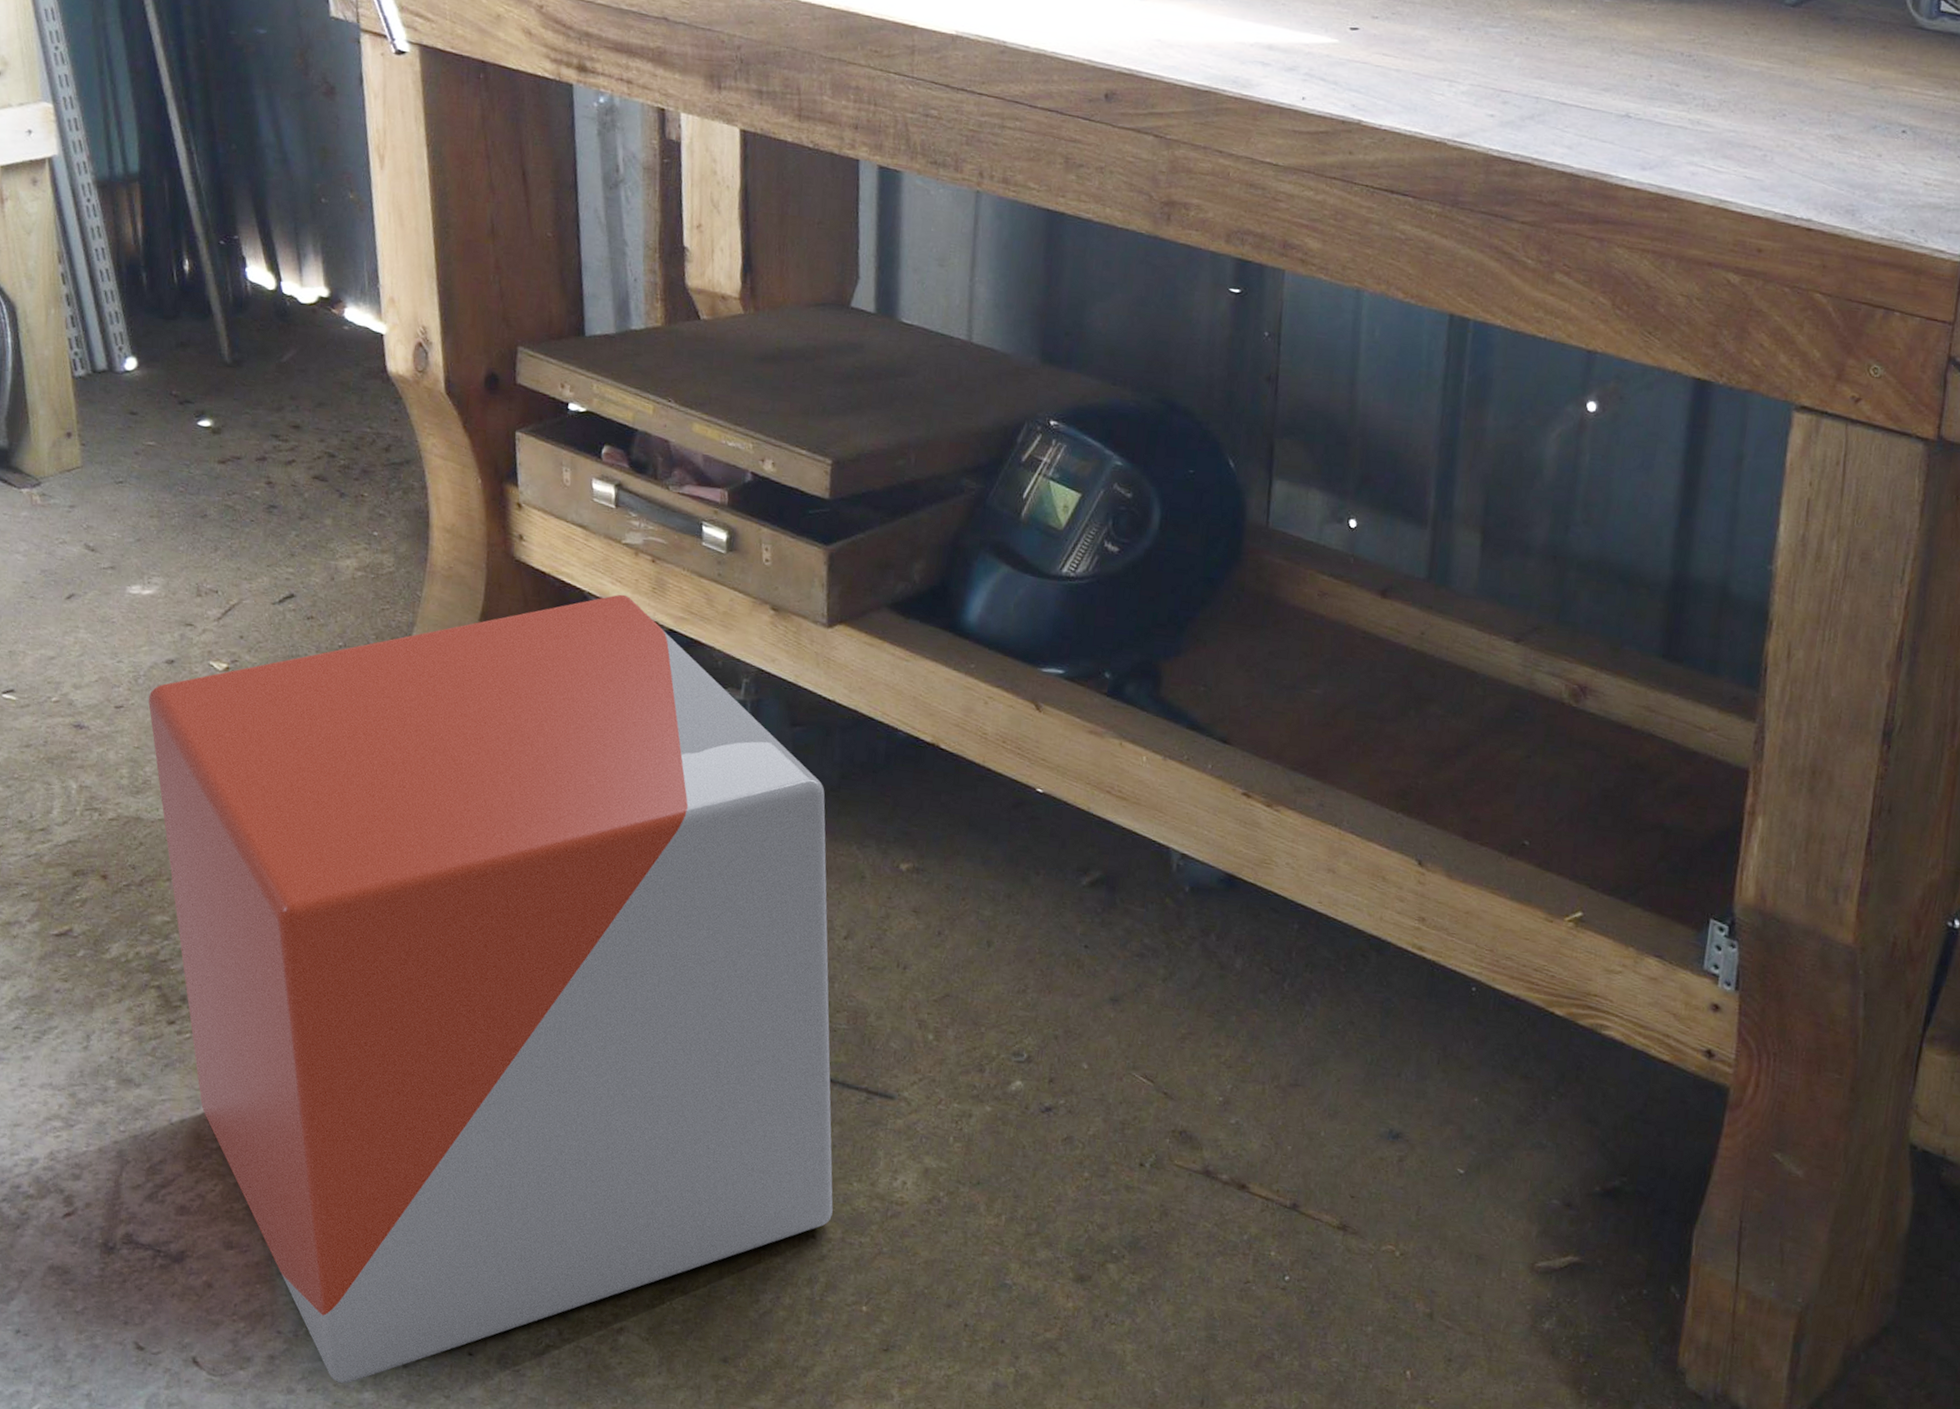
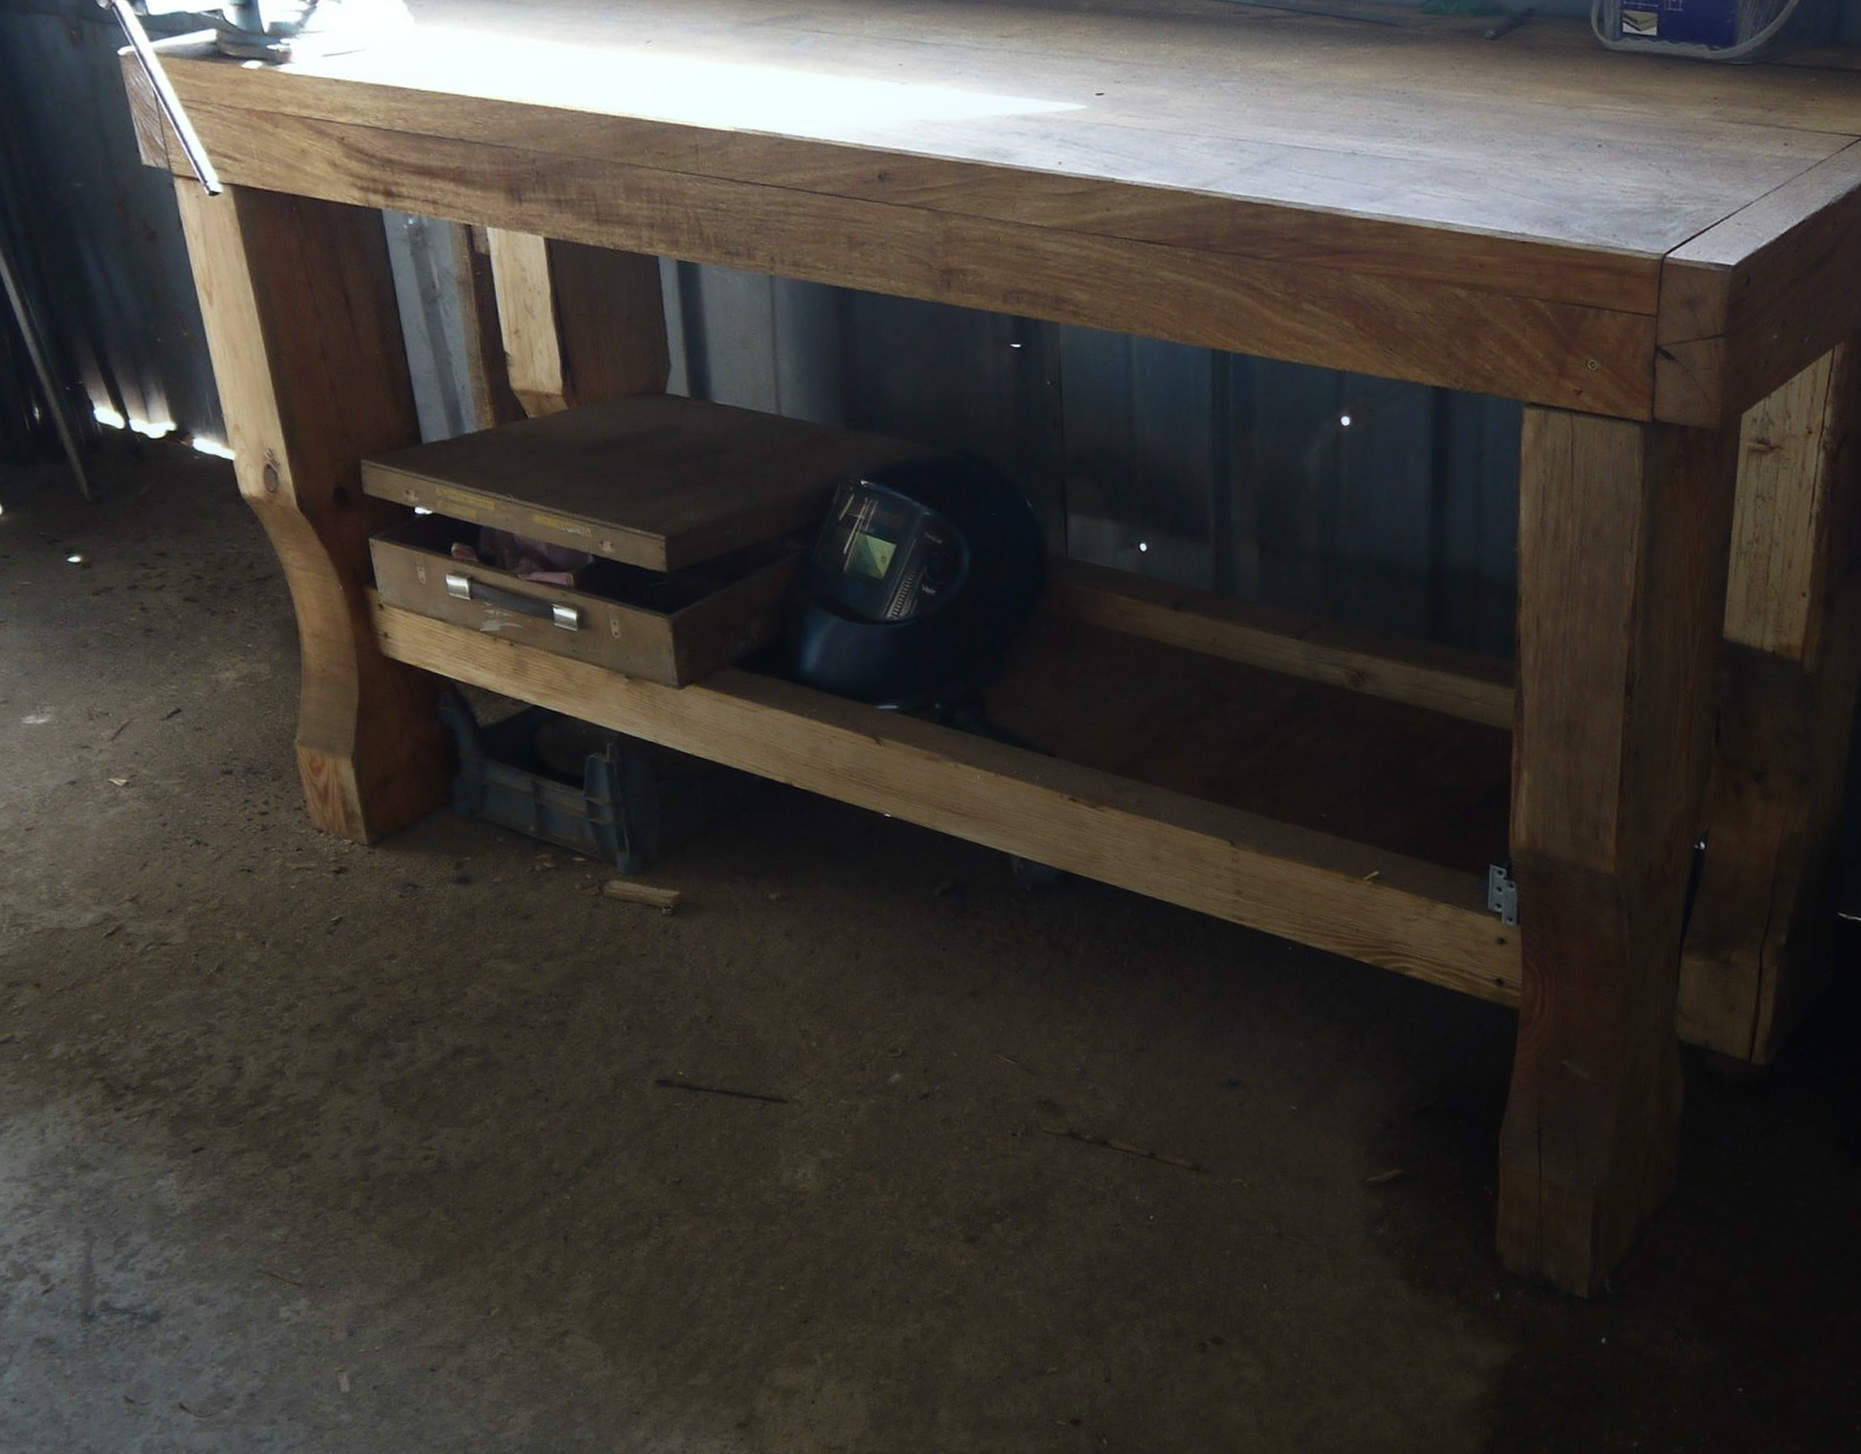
stool: present [148,594,833,1384] -> none [56,678,744,1410]

